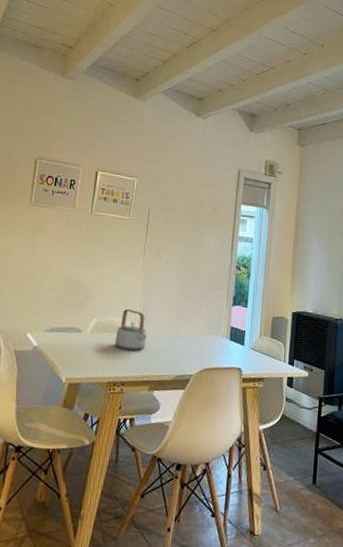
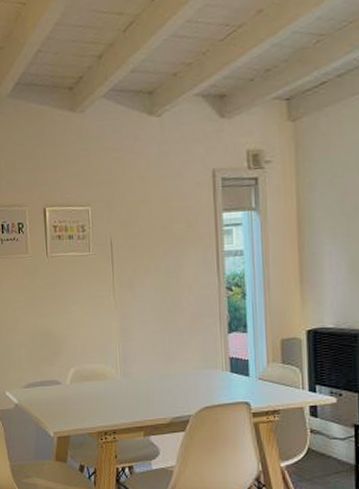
teapot: present [114,308,147,352] -> none [98,353,133,398]

